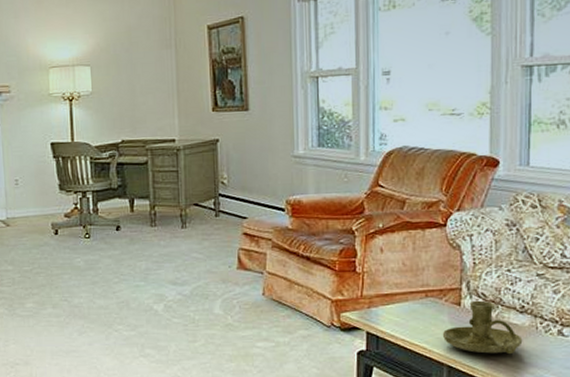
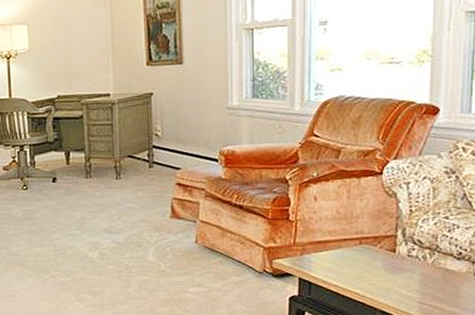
candle holder: present [442,300,523,354] -> none [376,247,459,299]

